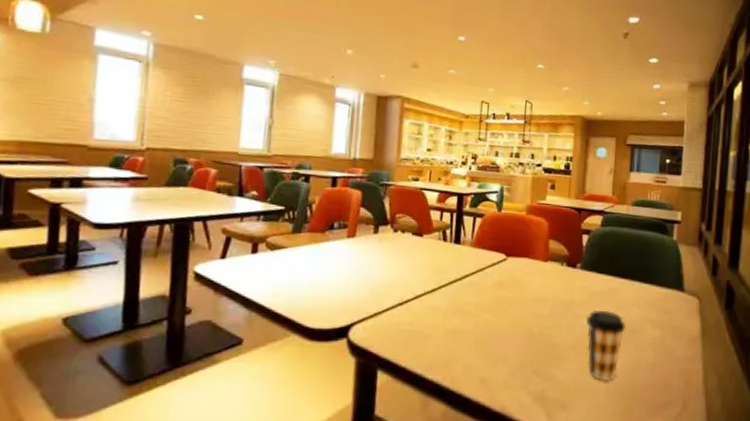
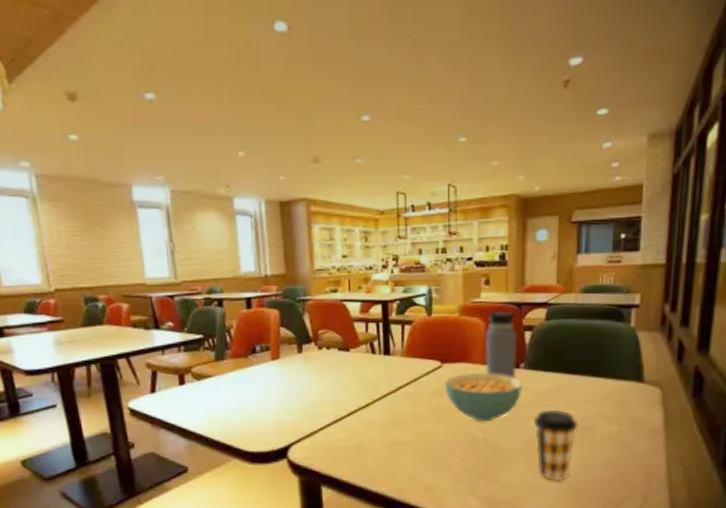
cereal bowl: none [507,268,578,317] -> present [445,373,523,422]
water bottle: none [545,206,578,277] -> present [485,302,518,378]

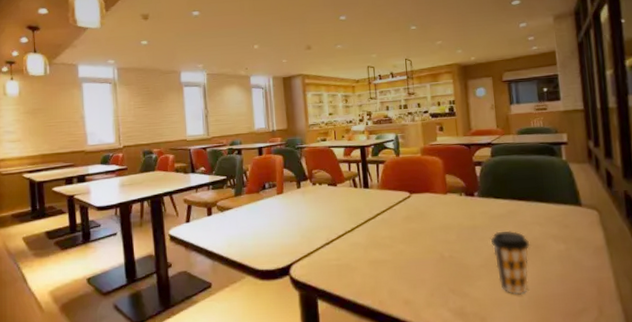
cereal bowl: present [445,373,523,422] -> none [414,201,478,243]
water bottle: present [485,302,518,378] -> none [443,143,472,205]

